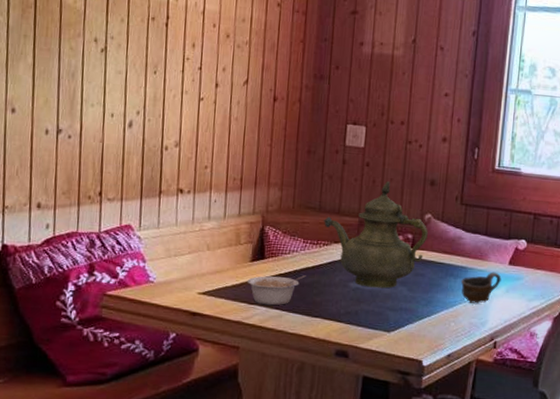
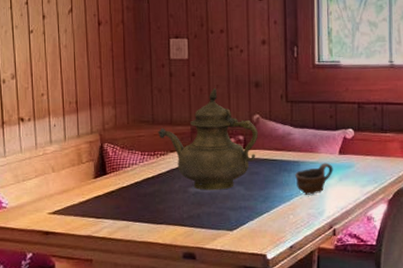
legume: present [247,275,306,305] -> none [92,186,147,217]

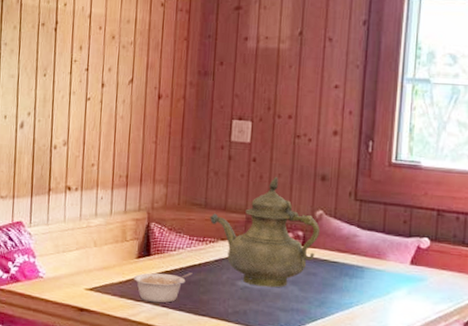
legume: none [92,186,147,217] -> present [133,273,193,303]
cup: present [294,162,333,195] -> none [356,271,402,306]

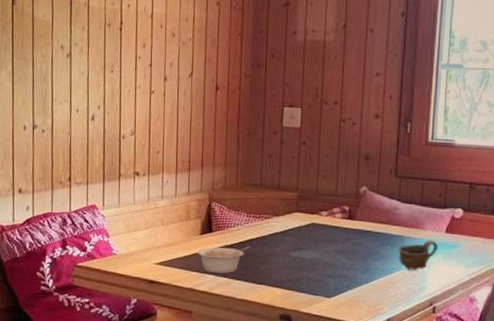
teapot: present [209,177,320,288] -> none [264,158,364,257]
cup: none [356,271,402,306] -> present [397,240,439,271]

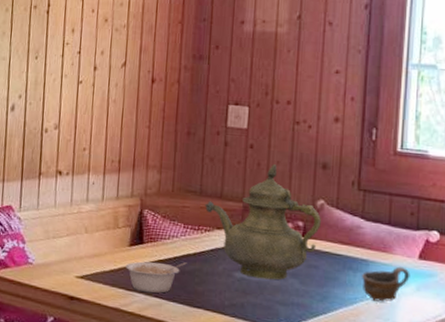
teapot: none [264,158,364,257] -> present [204,164,321,280]

